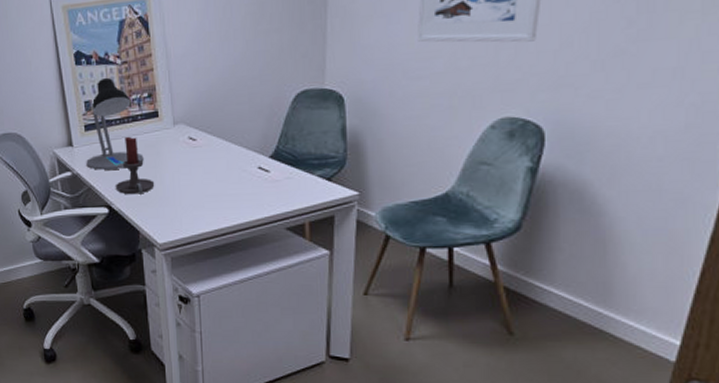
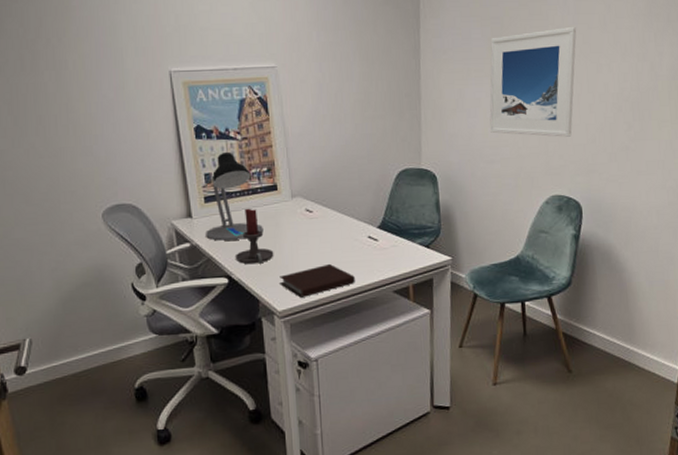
notebook: none [160,196,242,231] -> present [279,263,355,298]

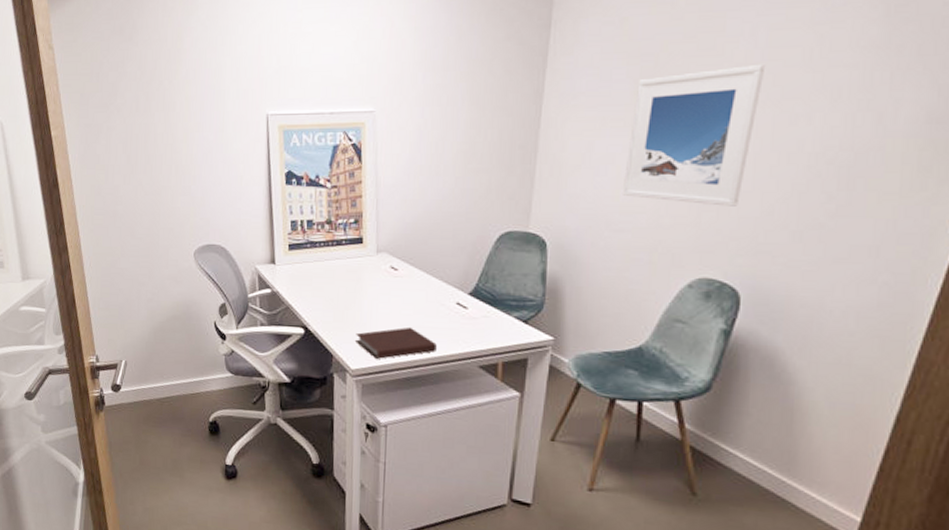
desk lamp: present [206,151,263,241] -> none [287,199,344,291]
candle holder: present [235,208,274,265] -> none [313,259,353,318]

